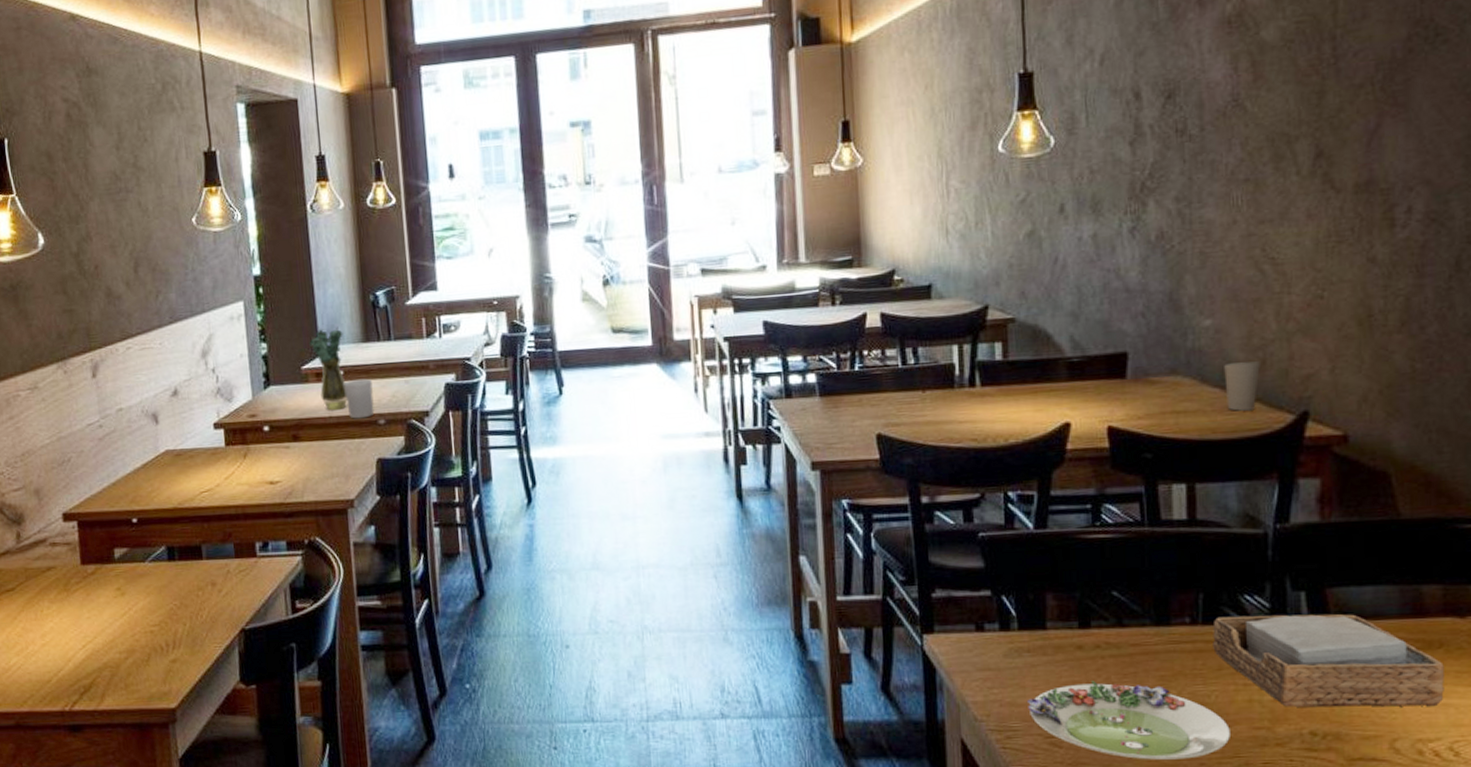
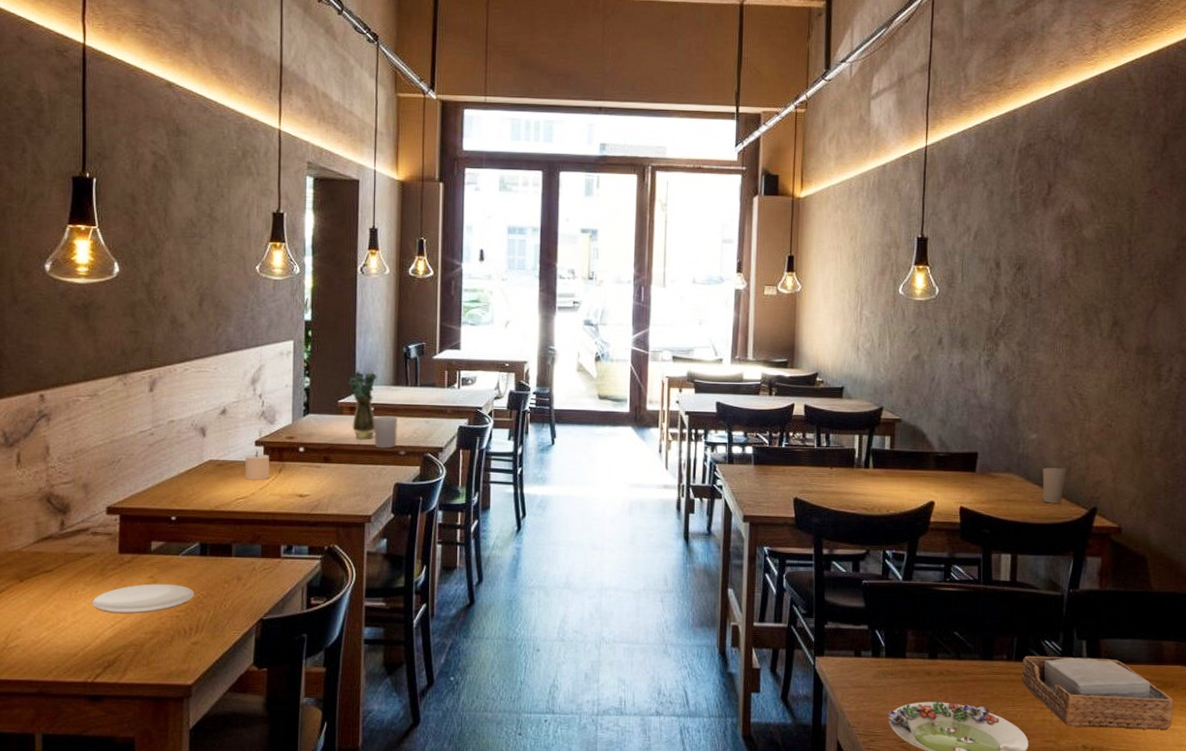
plate: none [59,595,167,633] -> present [92,583,194,614]
candle: none [204,434,235,470] -> present [244,450,270,480]

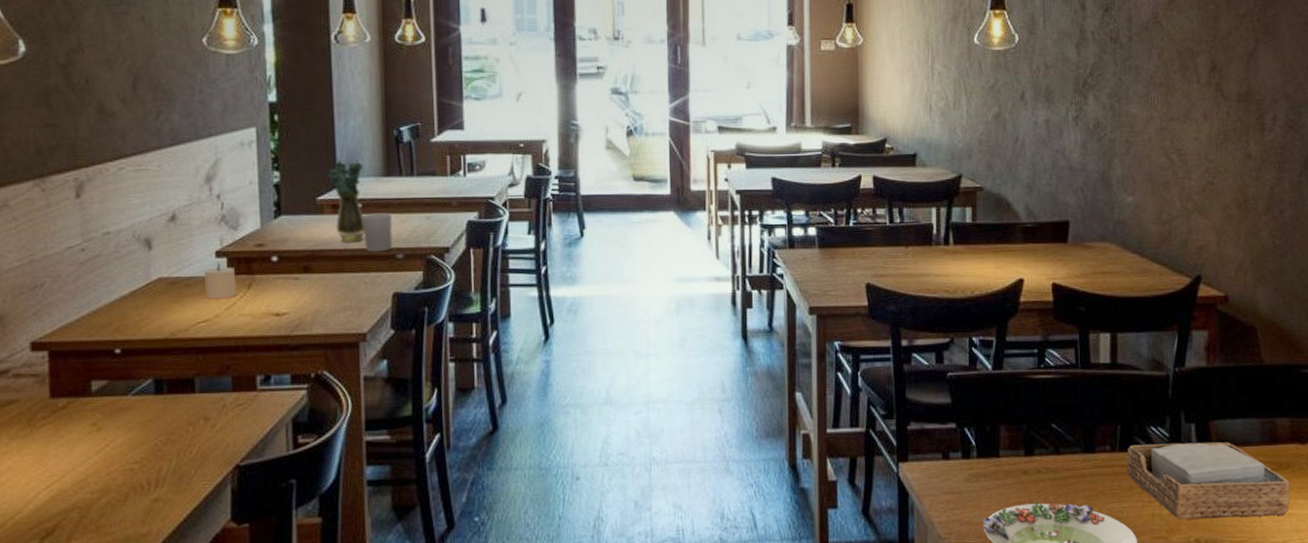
plate: present [92,583,194,614] -> none [20,431,151,472]
cup: present [1042,468,1067,504] -> none [1141,233,1167,274]

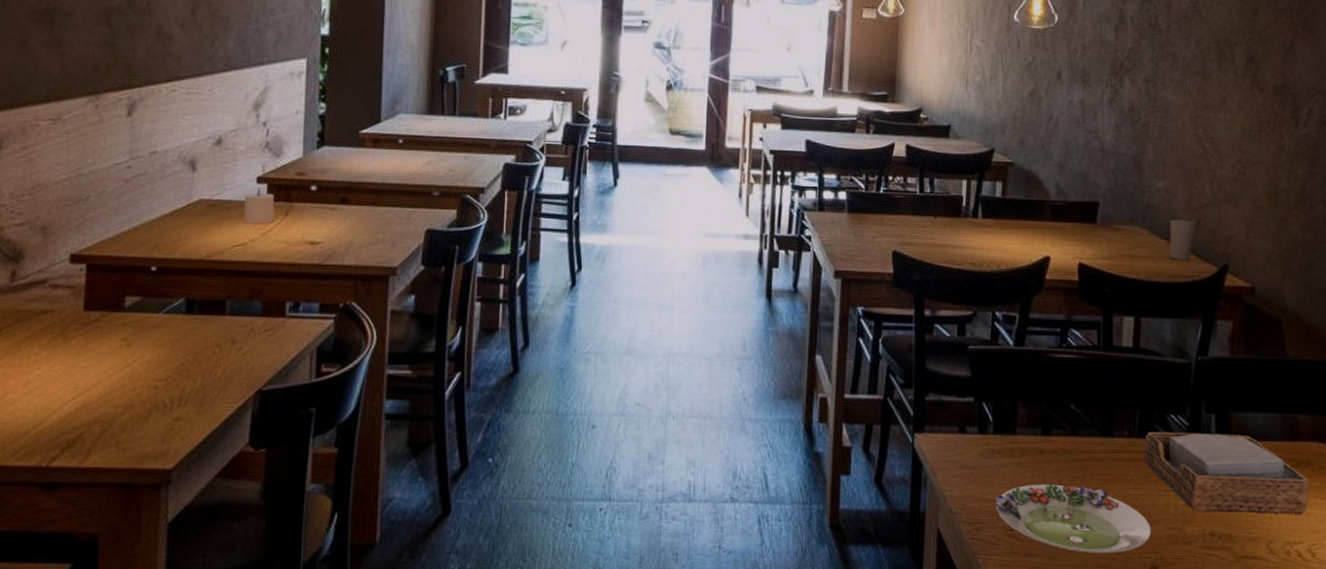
vase: present [326,158,365,244] -> none [371,94,407,178]
candle holder: present [361,212,393,253] -> none [401,149,431,188]
cup: none [1141,233,1167,274] -> present [1169,220,1196,260]

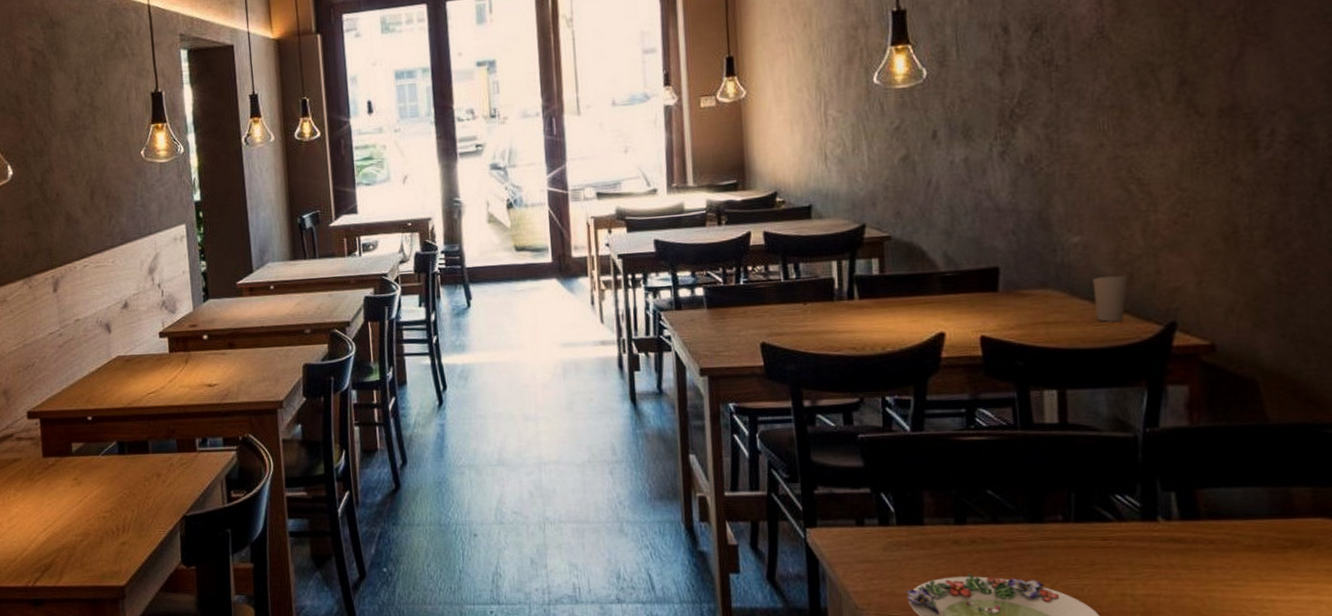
candle: present [243,188,275,224] -> none [150,342,177,374]
napkin holder: present [1144,431,1309,515] -> none [1085,513,1315,603]

